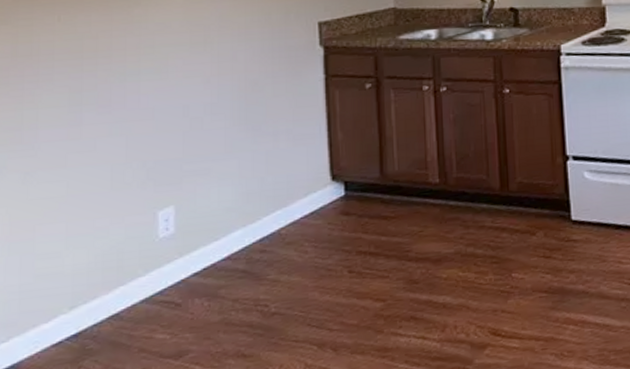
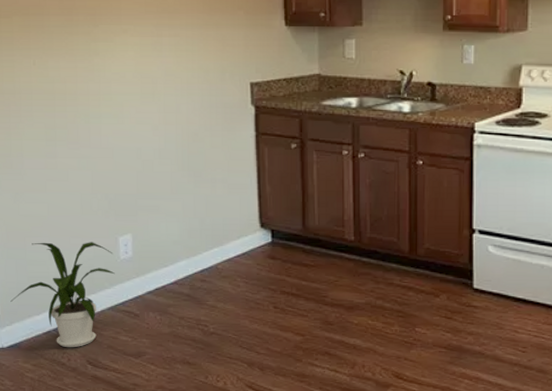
house plant: none [9,221,152,360] -> present [10,242,115,348]

